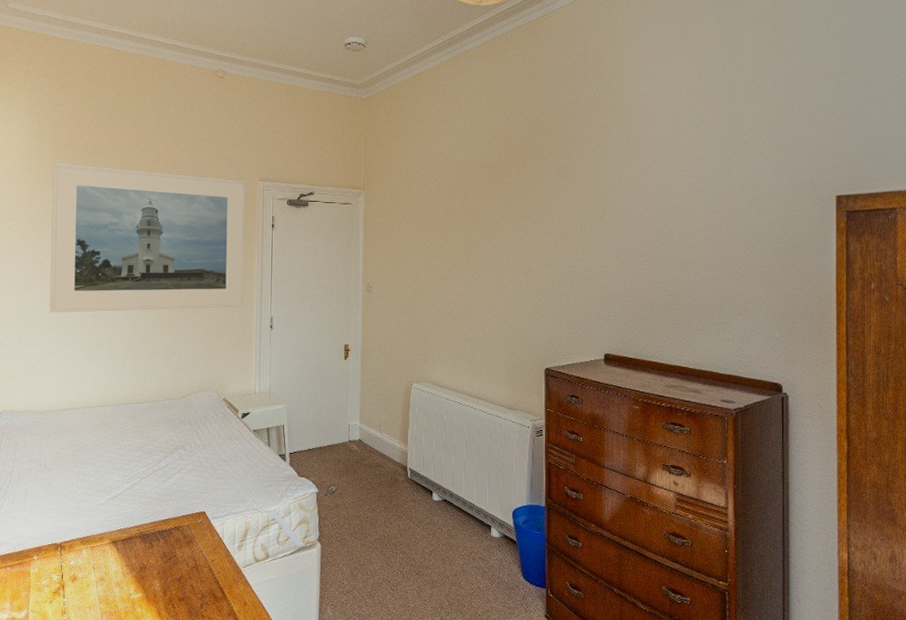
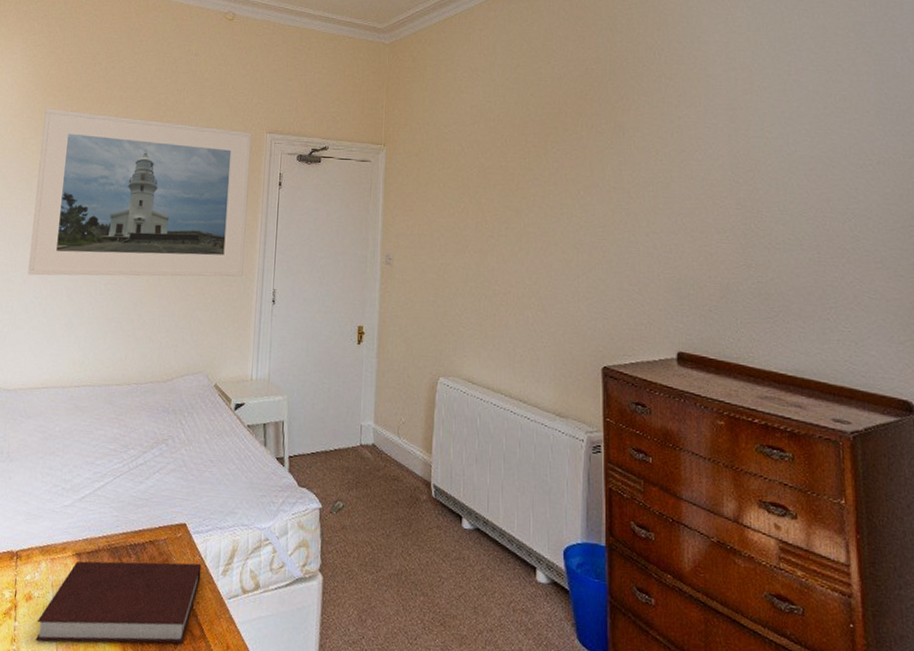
notebook: none [82,542,220,611] -> present [35,561,202,643]

